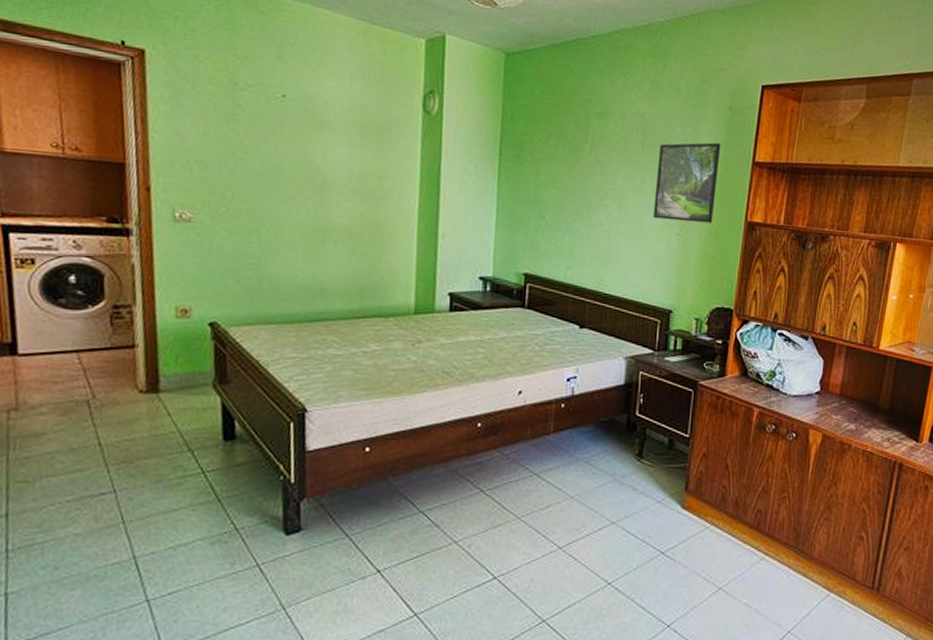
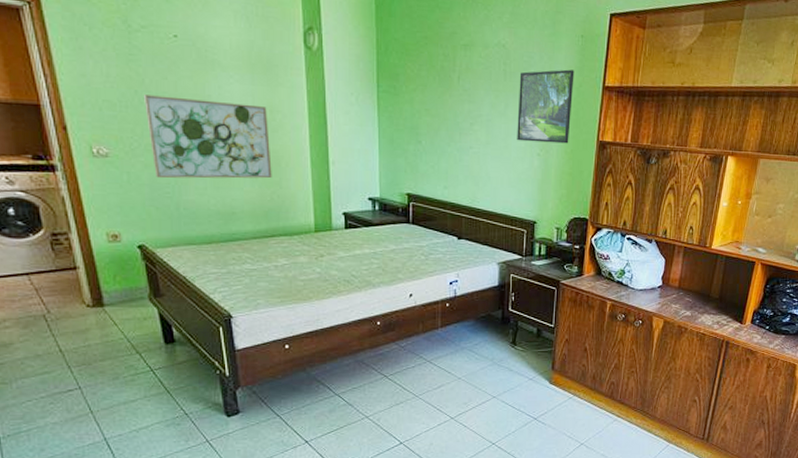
wall art: none [239,156,375,252] -> present [144,95,272,179]

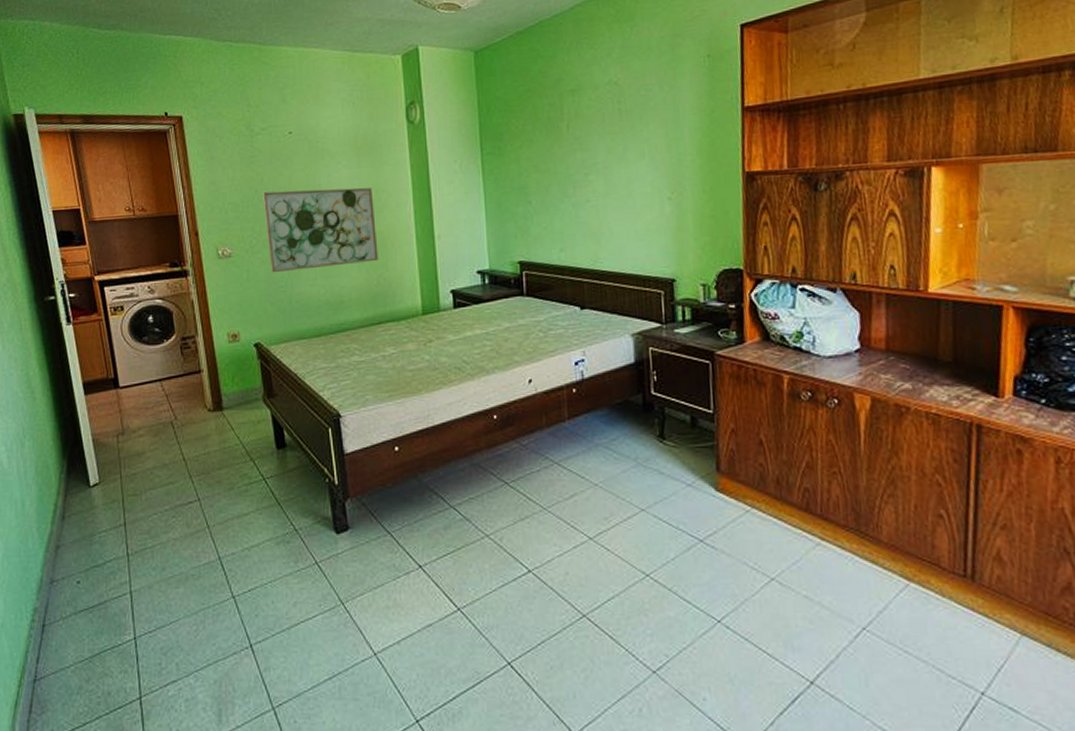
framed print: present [517,69,575,144] -> none [637,95,706,186]

